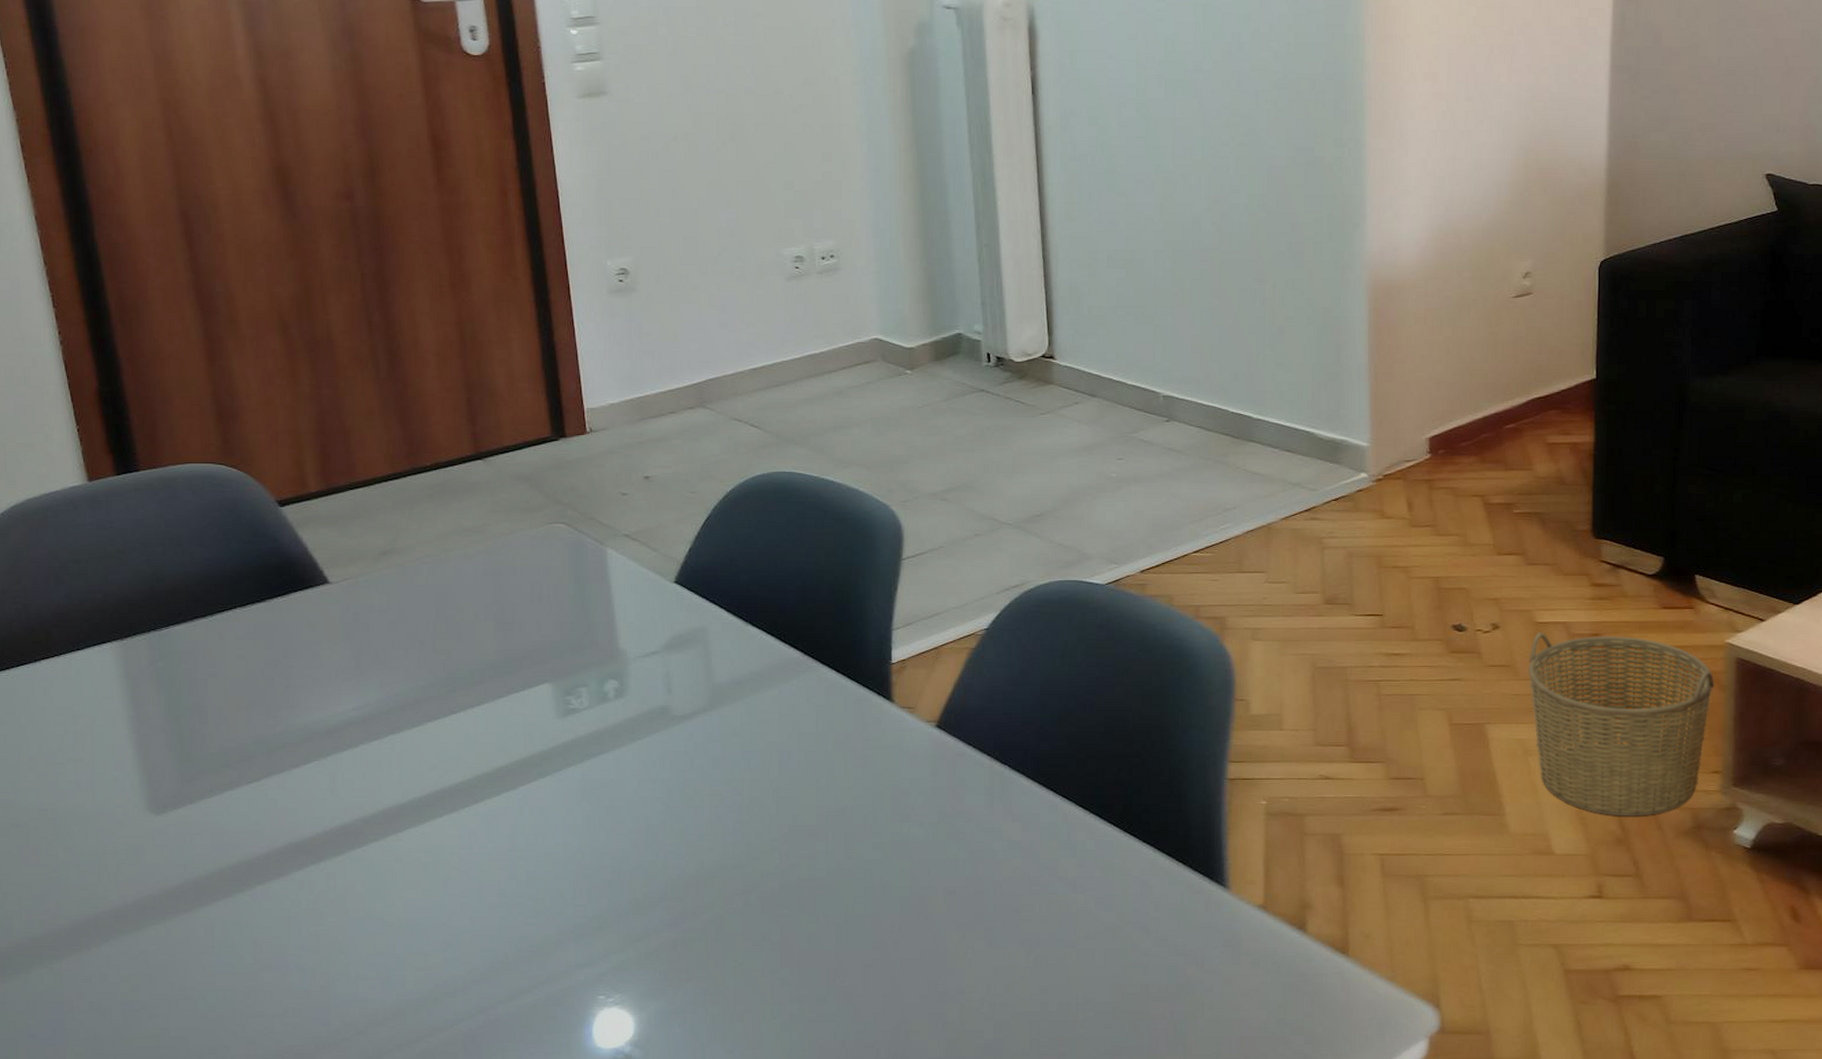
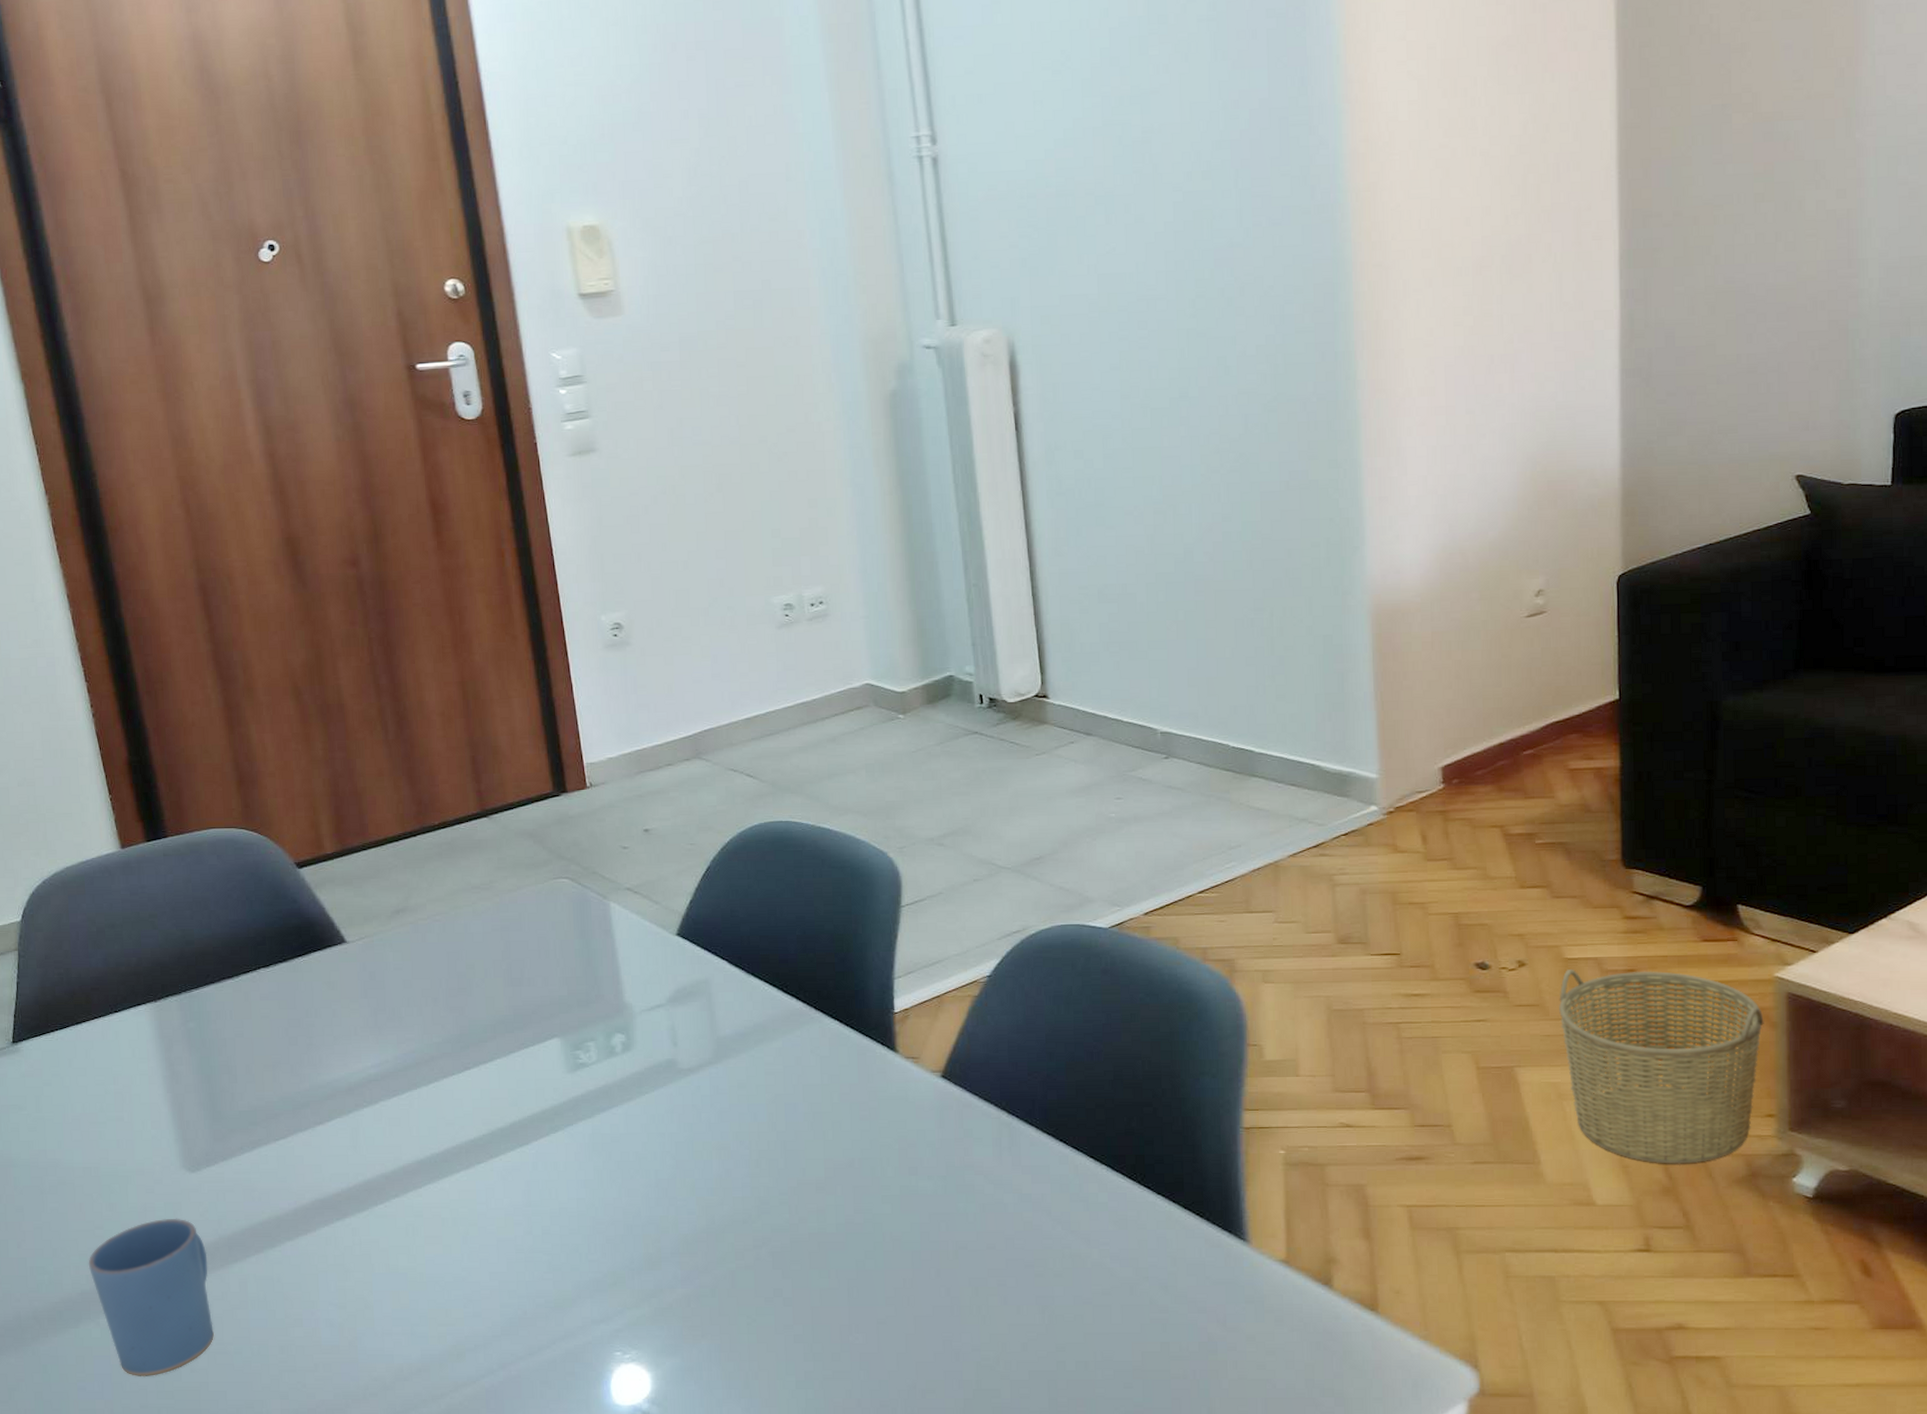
mug: none [41,861,176,1024] -> present [88,1218,214,1377]

